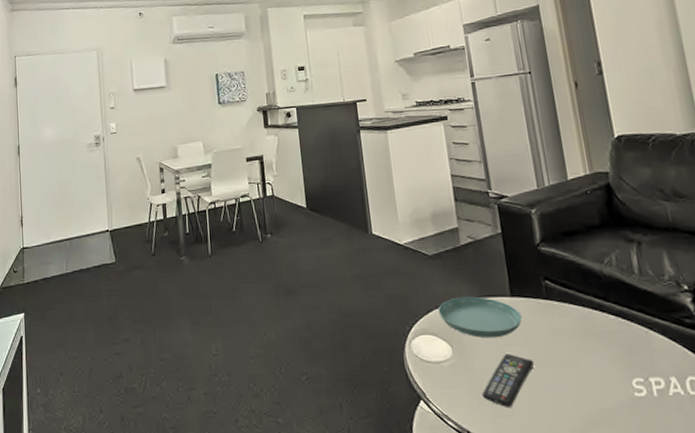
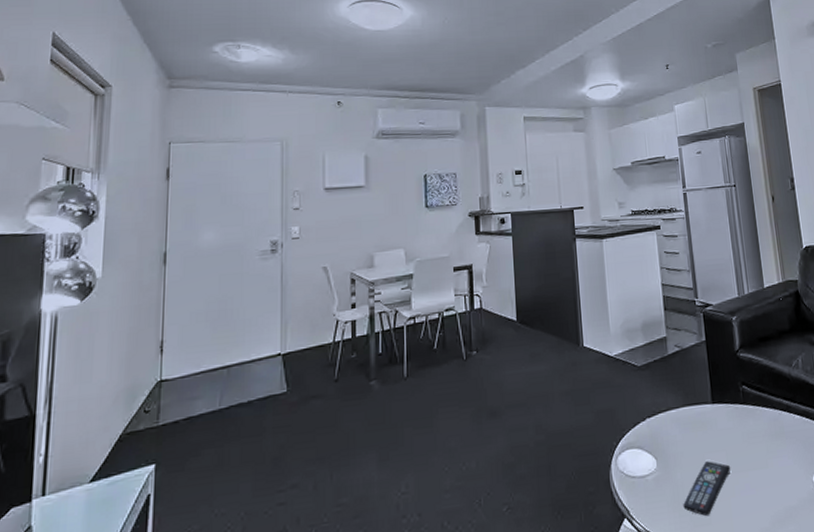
saucer: present [438,296,522,339] -> none [644,405,721,448]

